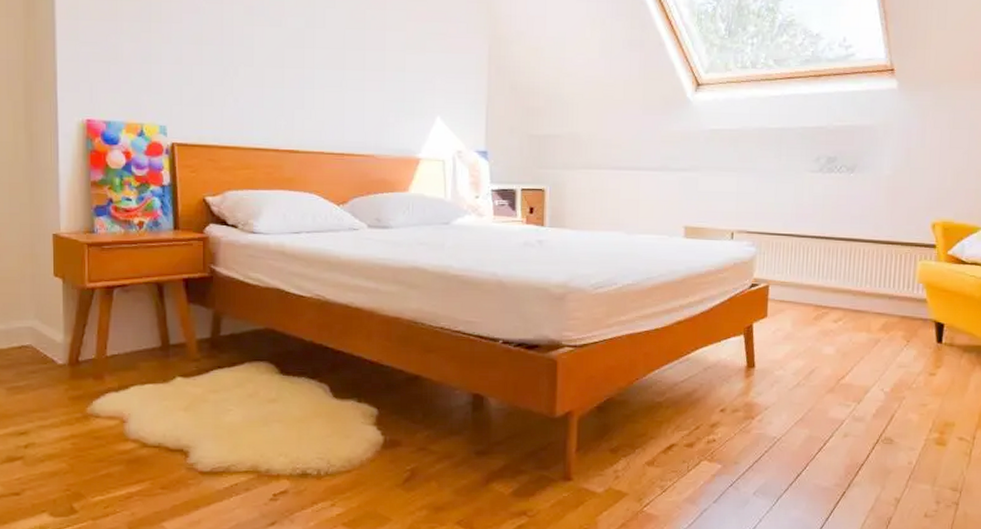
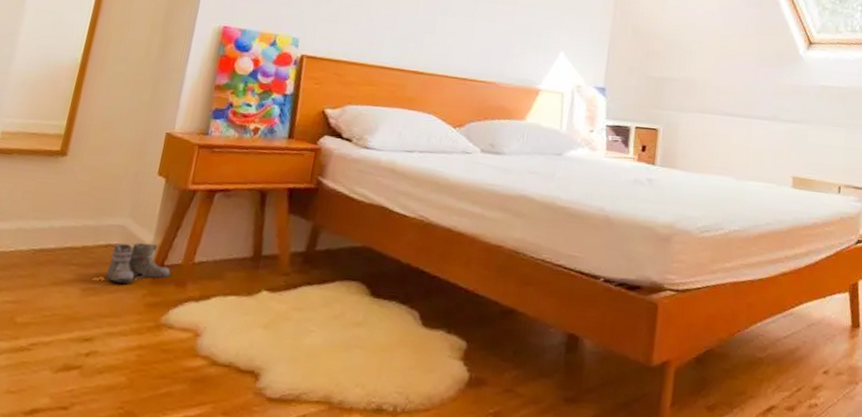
boots: none [26,342,86,380] -> present [104,242,170,283]

